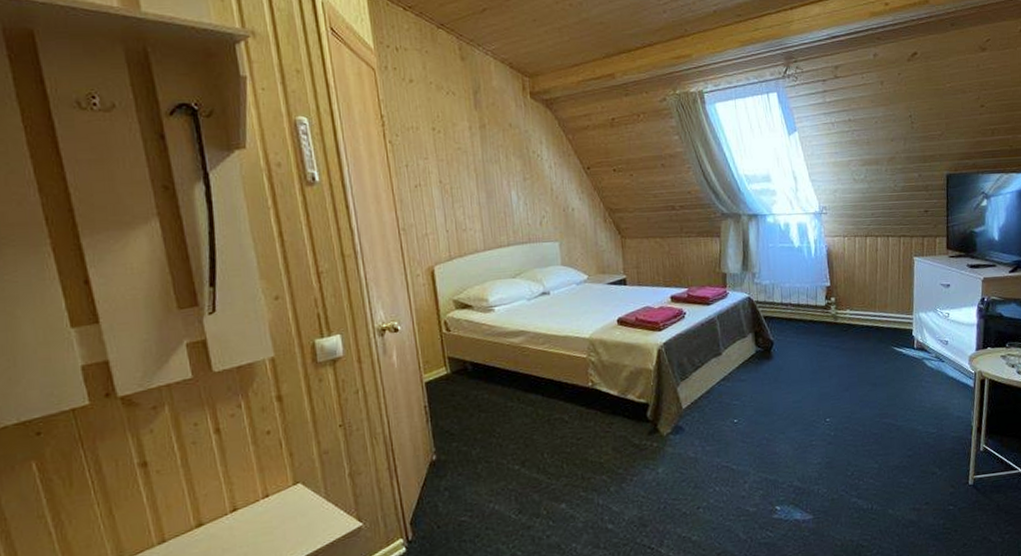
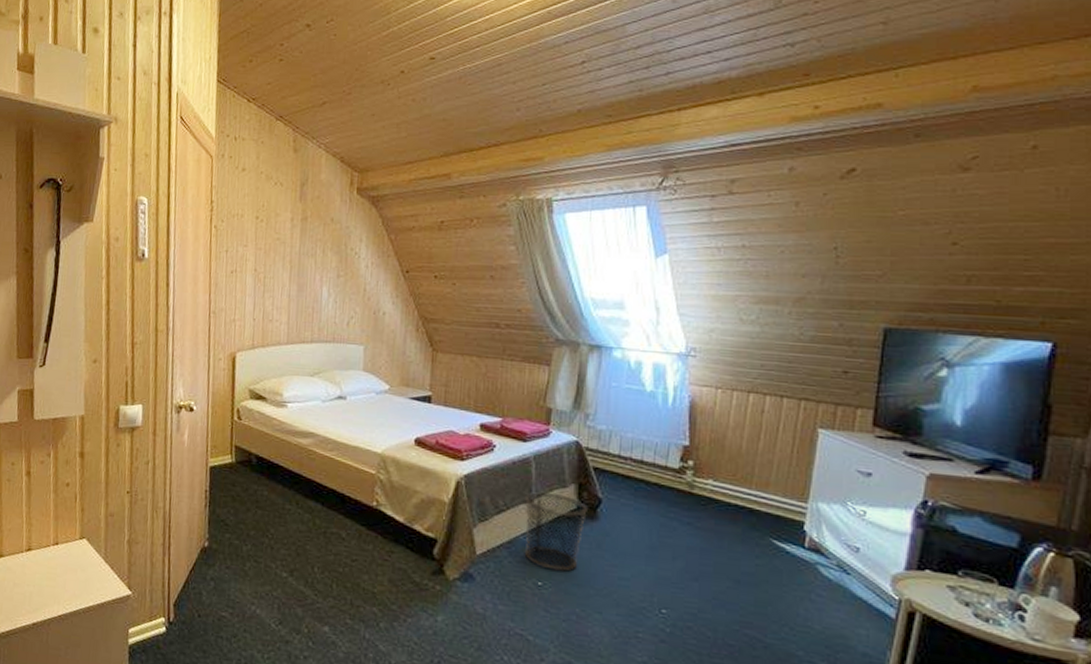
waste bin: none [715,343,765,408] -> present [524,492,589,571]

